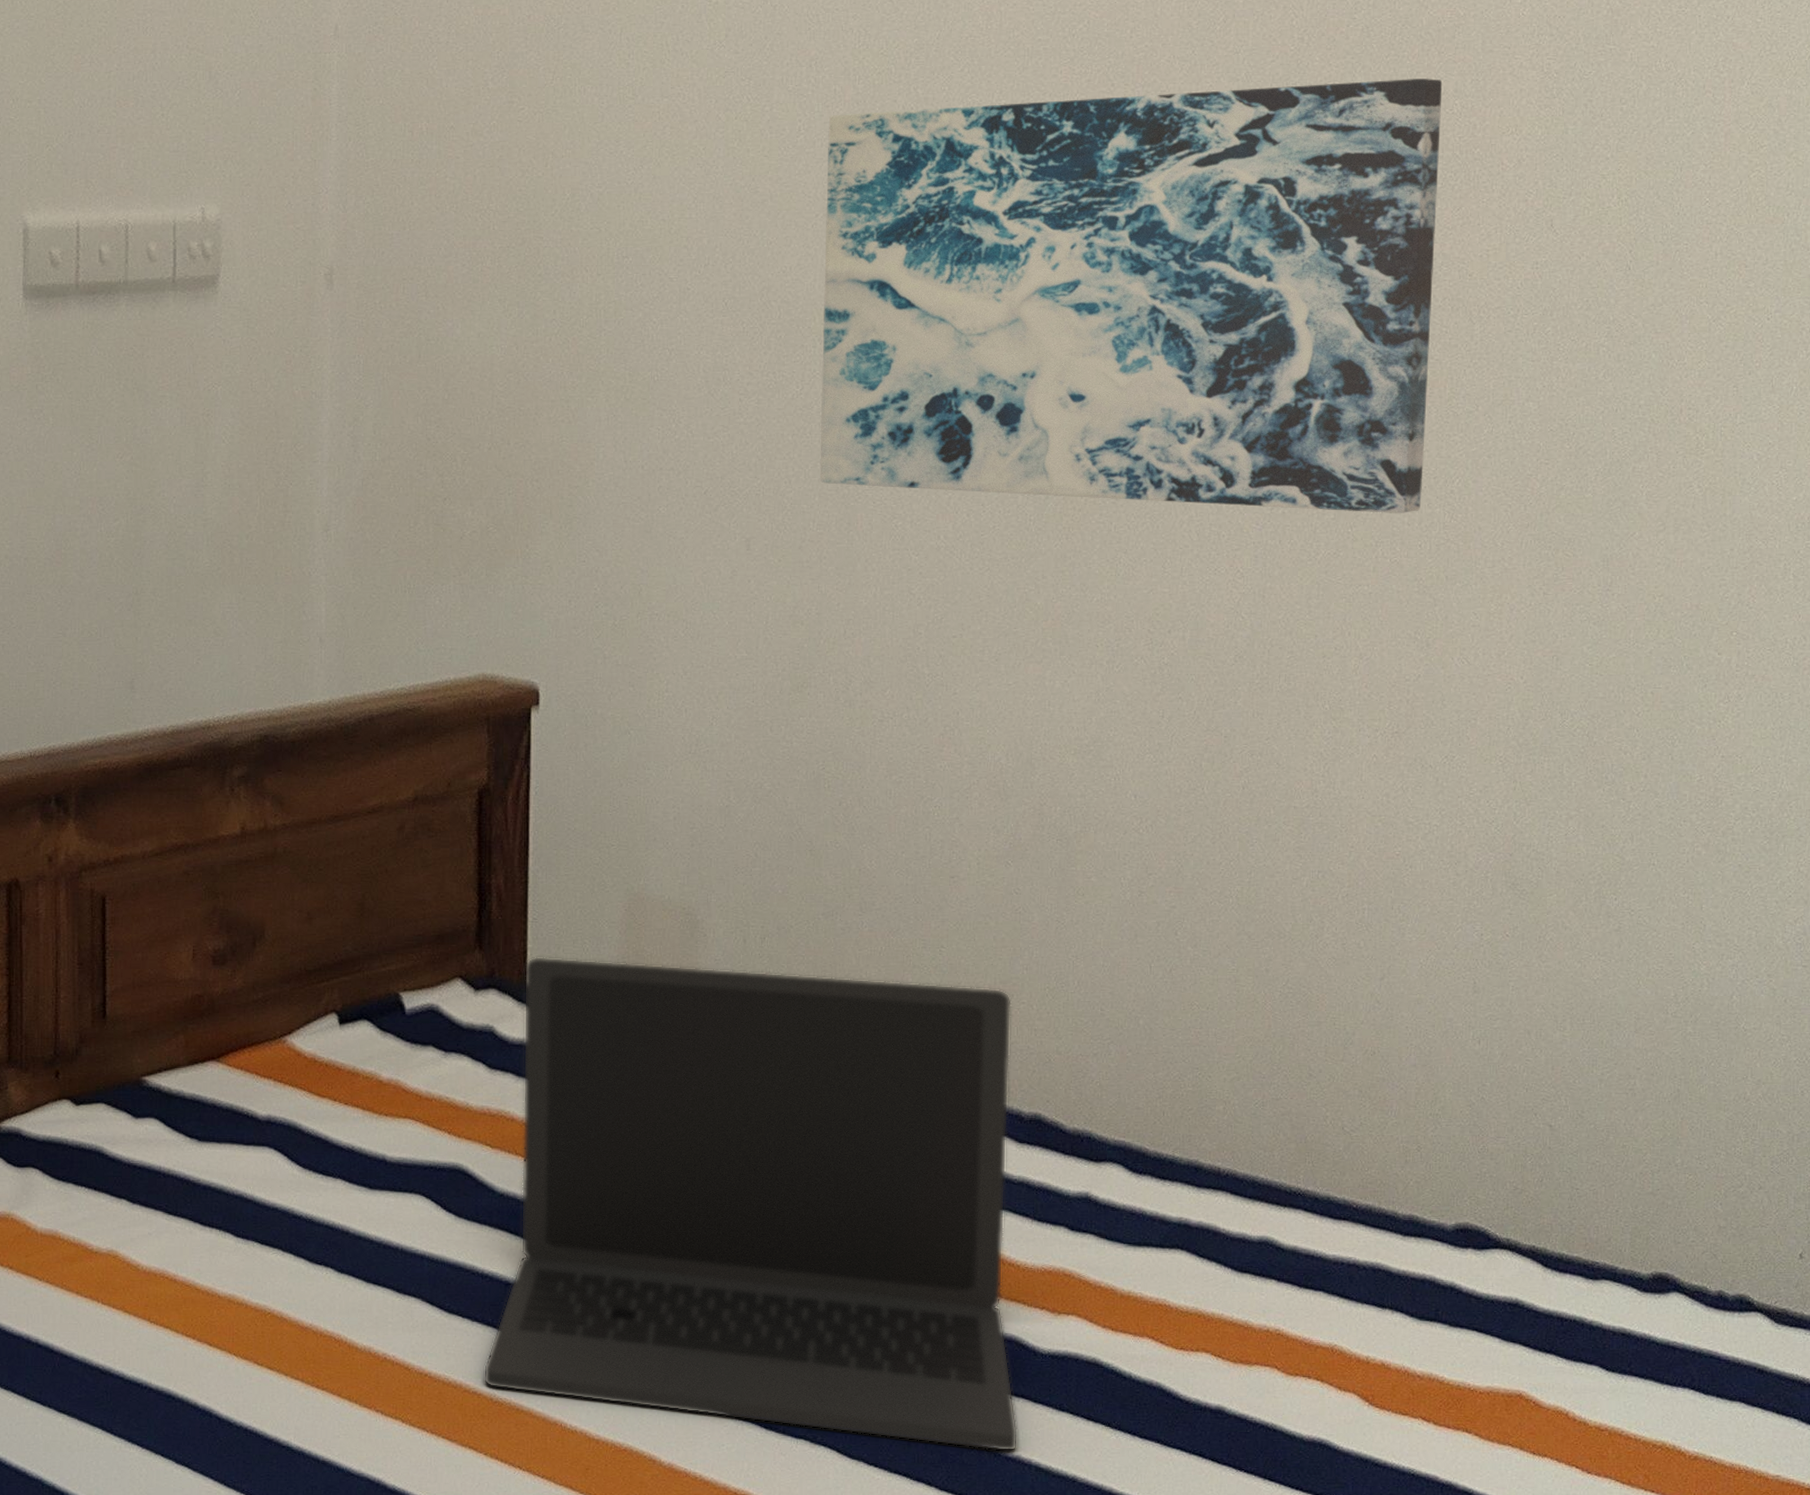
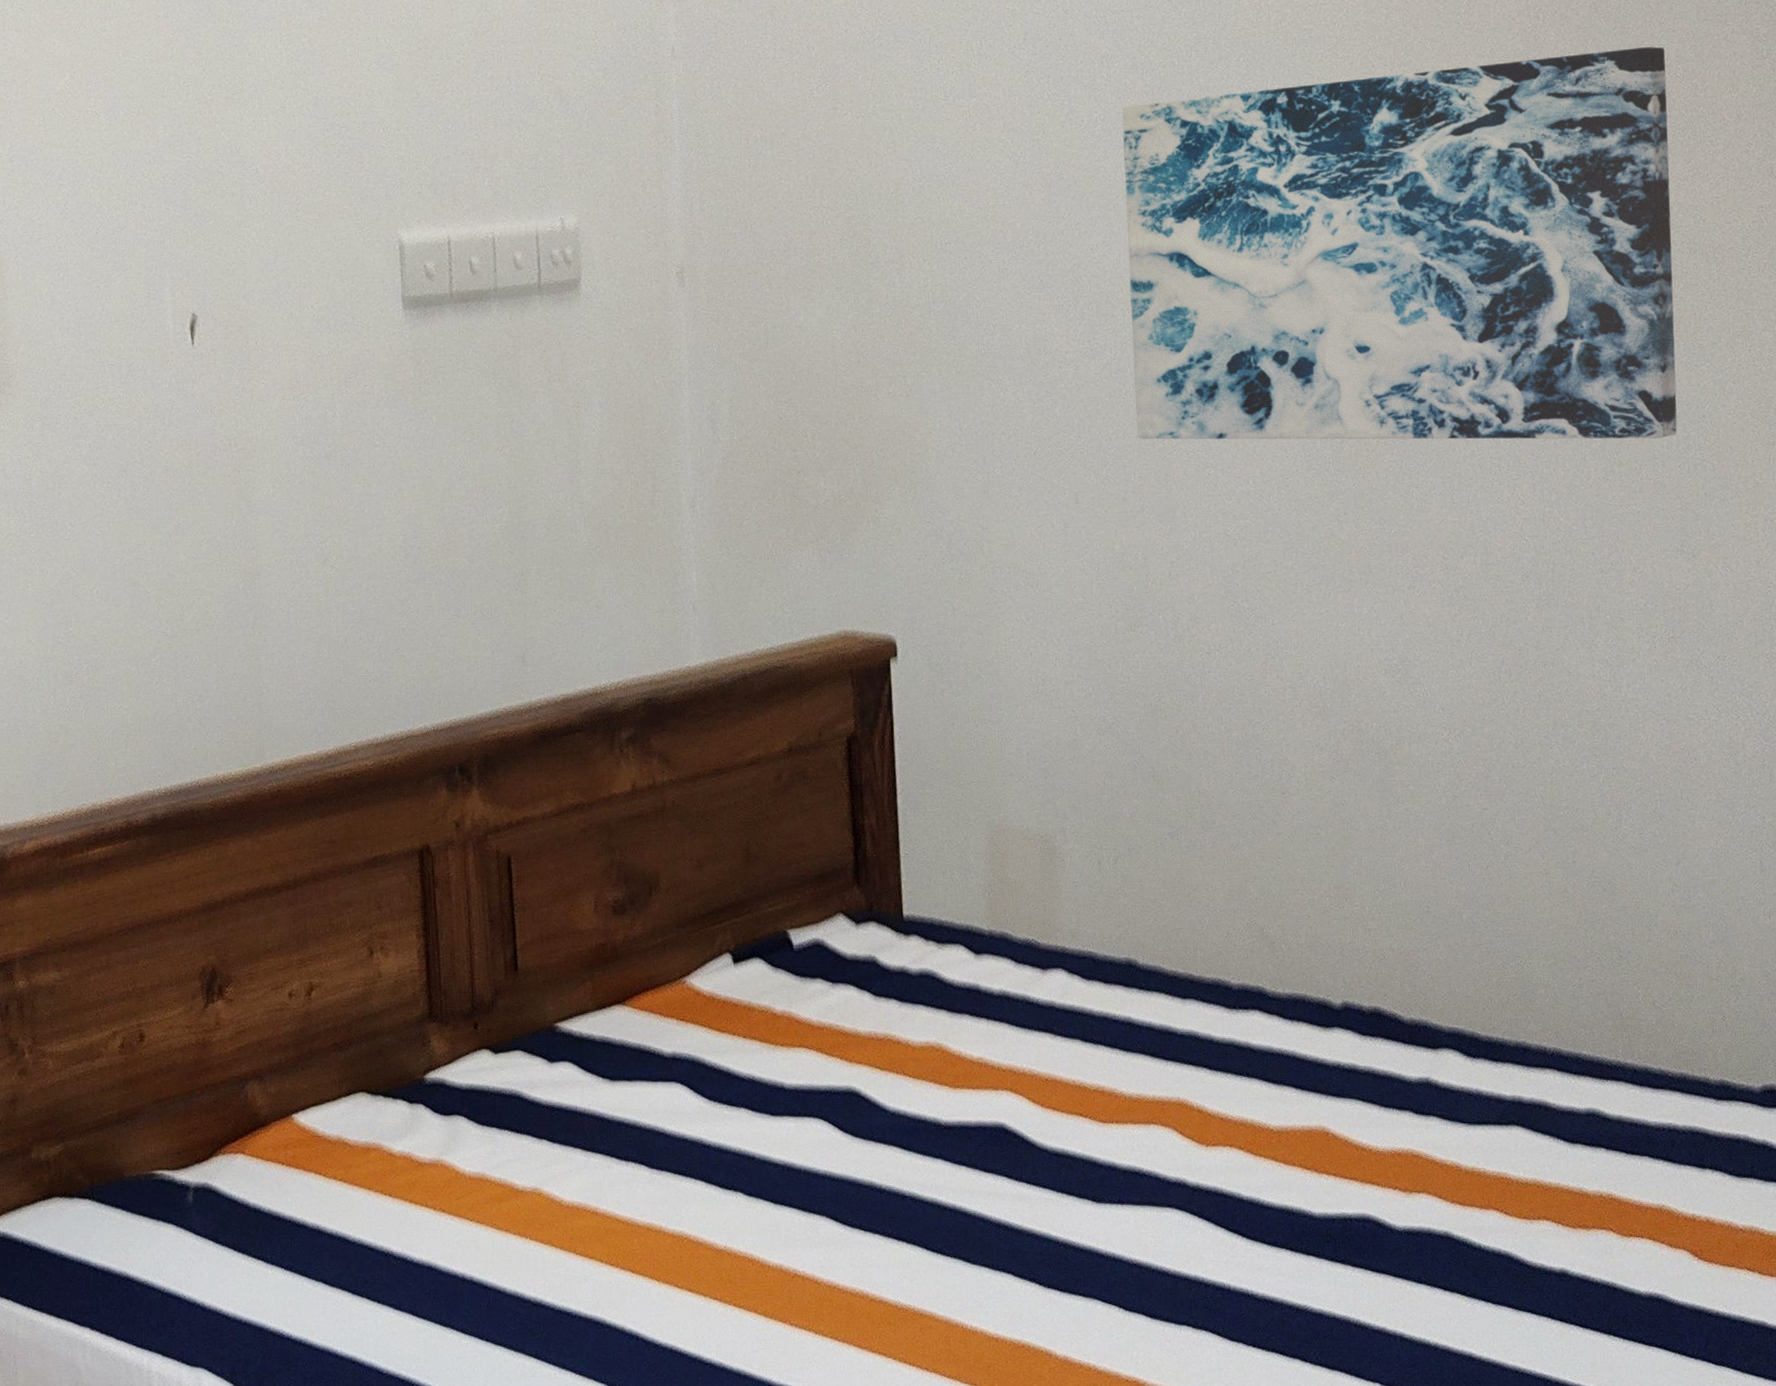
laptop: present [483,956,1019,1452] -> none [887,888,1383,1326]

